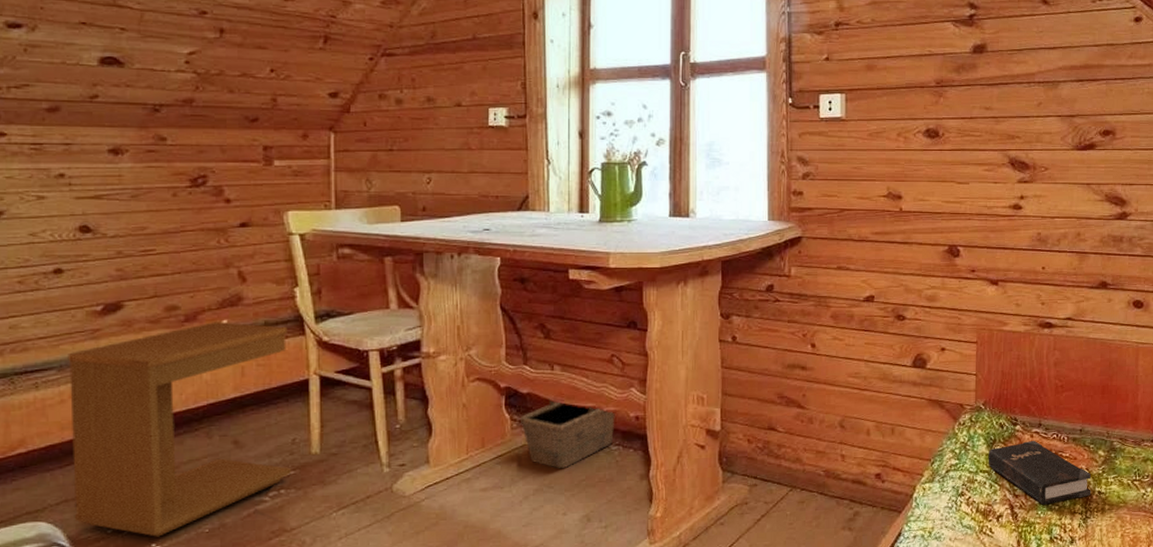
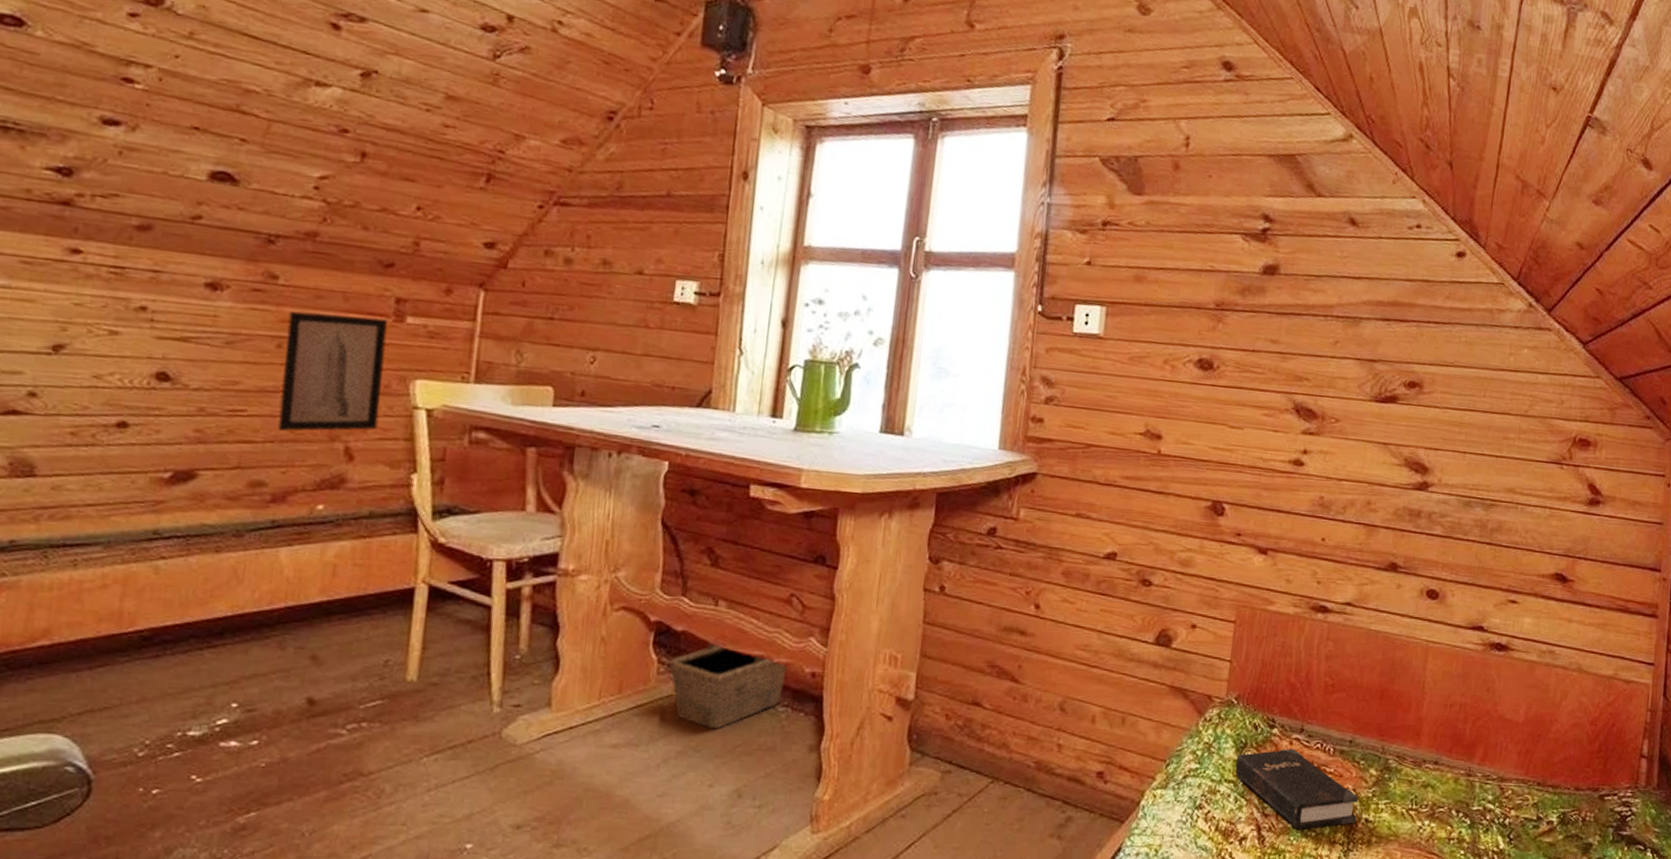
side table: present [68,322,291,537] -> none [98,506,397,767]
wall art: none [179,164,262,263] -> present [277,311,388,432]

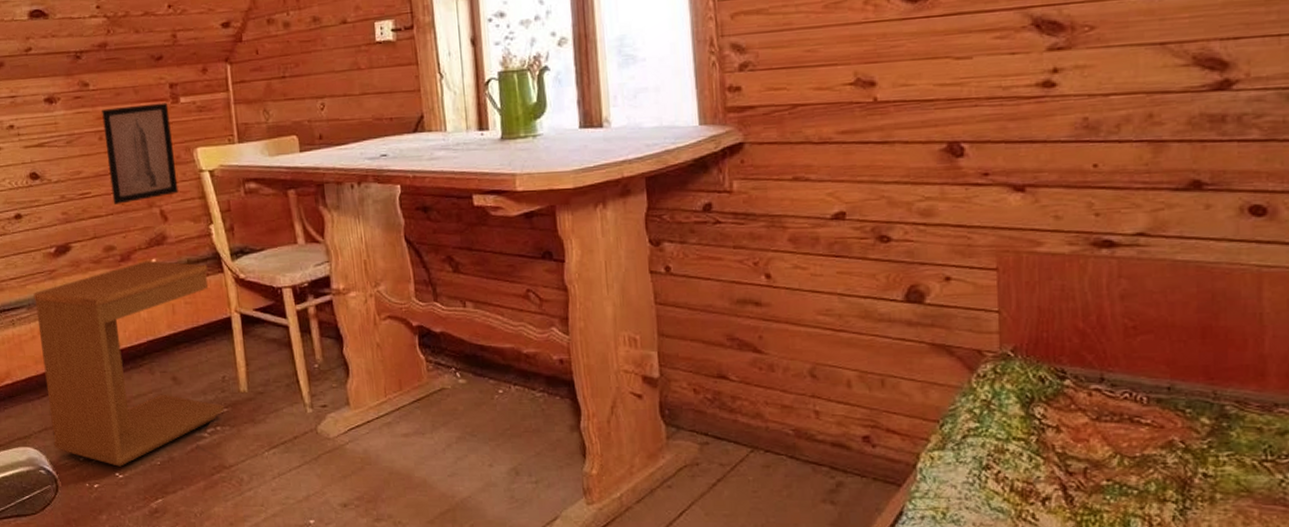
side table: none [98,506,397,767] -> present [33,261,224,467]
basket: present [669,640,787,730] -> none [436,338,537,416]
hardback book: present [1235,748,1358,830] -> none [1023,400,1191,487]

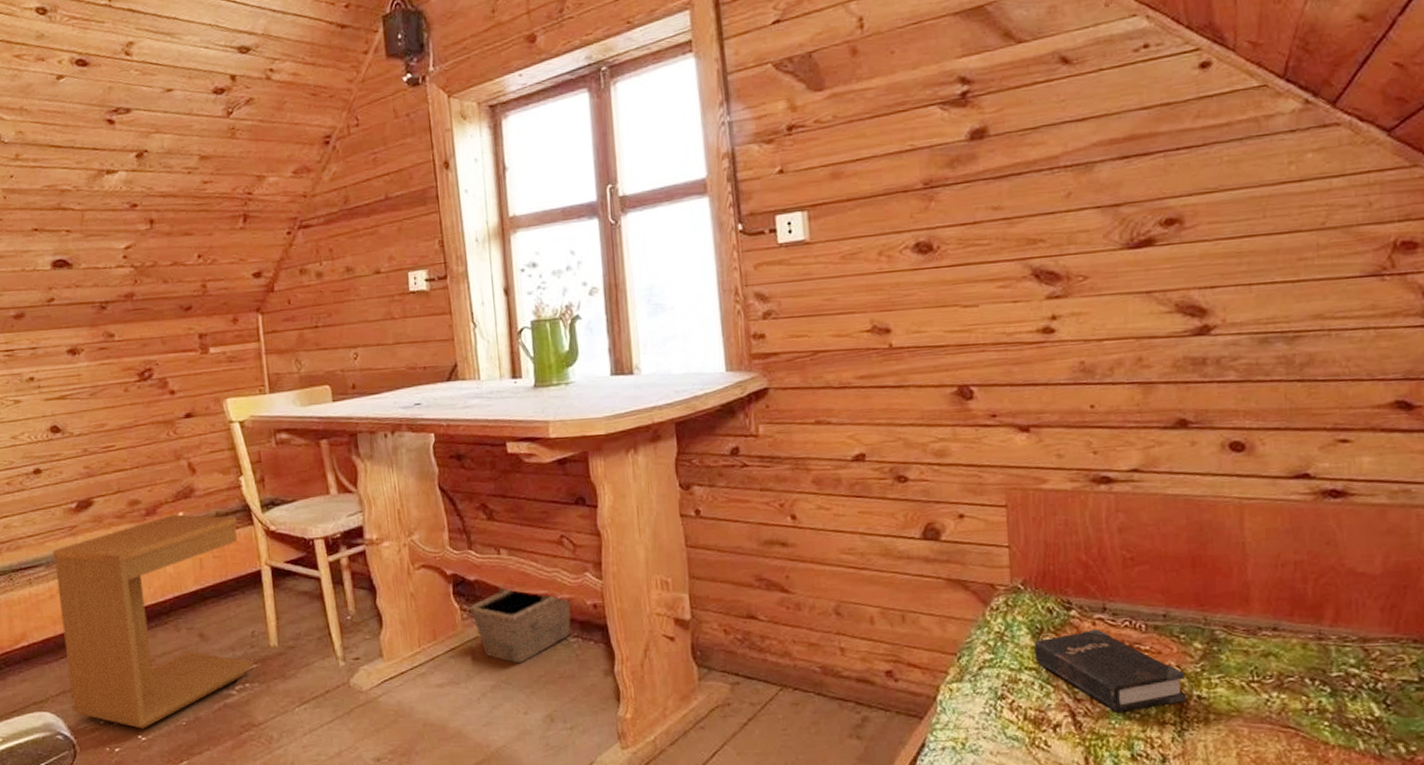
wall art: present [101,102,179,204] -> none [127,353,207,457]
basket: none [436,338,537,416] -> present [470,585,571,664]
hardback book: none [1023,400,1191,487] -> present [1034,628,1187,712]

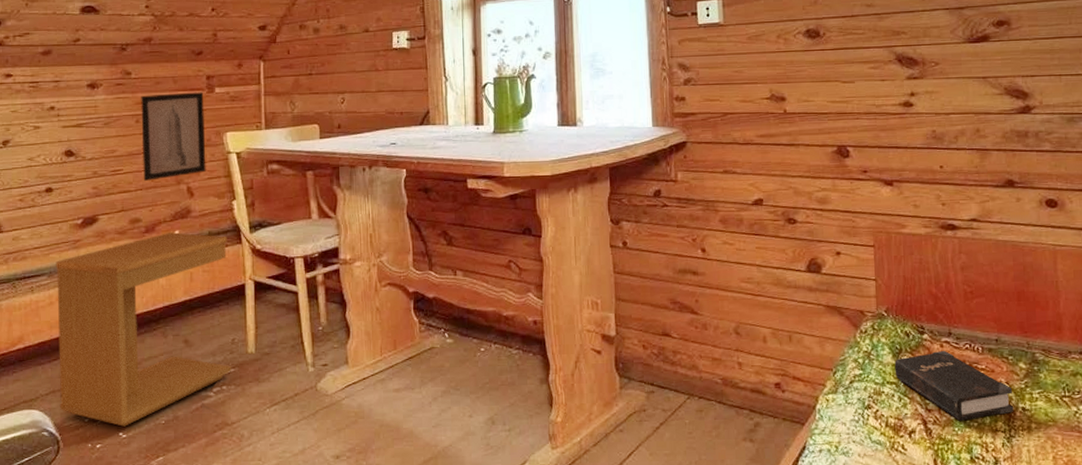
wall art: none [127,353,207,457] -> present [141,92,206,181]
basket: present [470,585,571,664] -> none [428,302,515,372]

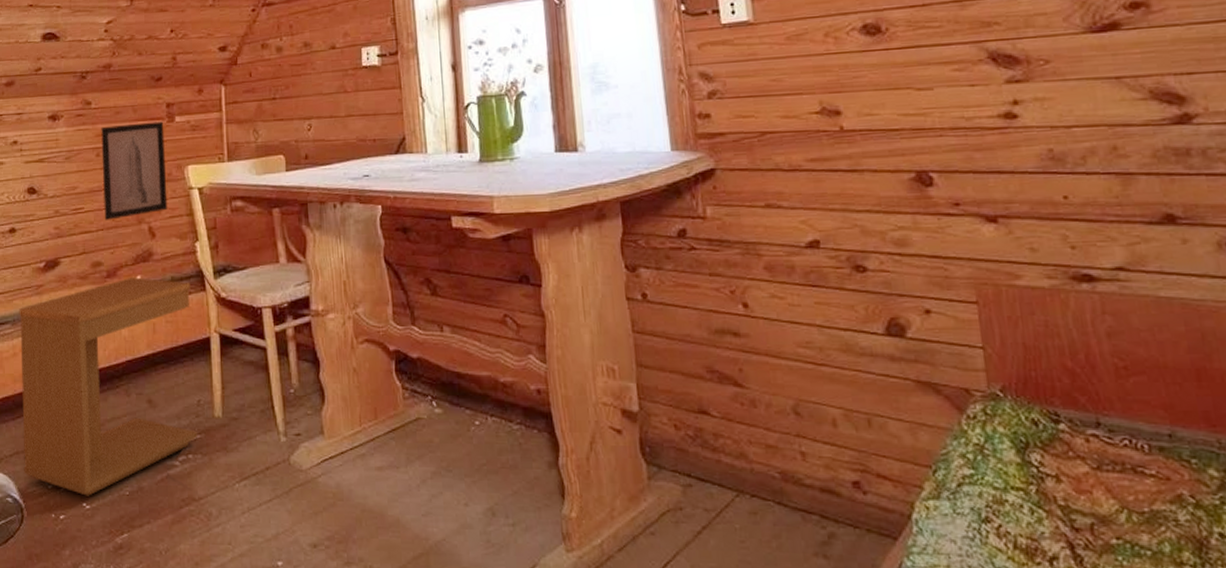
hardback book: present [894,350,1014,421] -> none [1019,446,1207,547]

